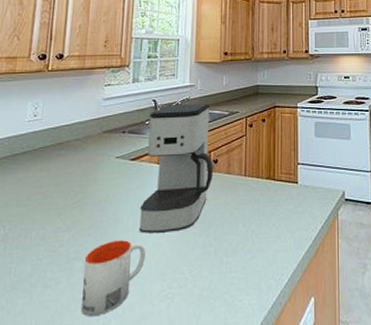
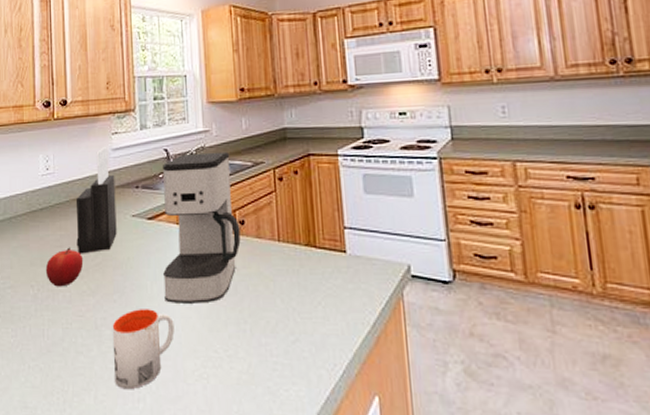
fruit: none [20,187,63,225] -> present [45,247,84,287]
knife block: none [57,97,104,194] -> present [75,147,117,254]

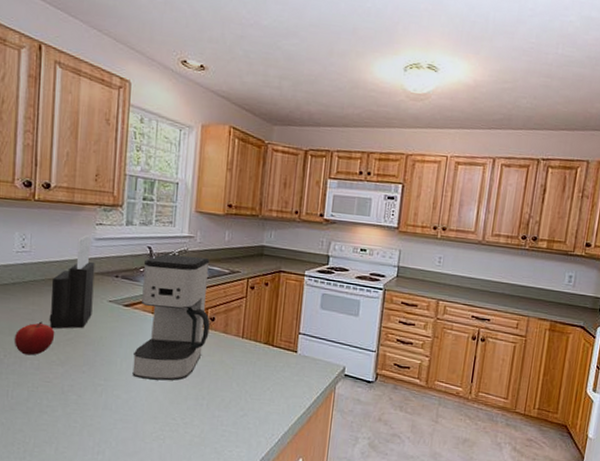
mug: present [112,309,174,390] -> none [77,380,139,445]

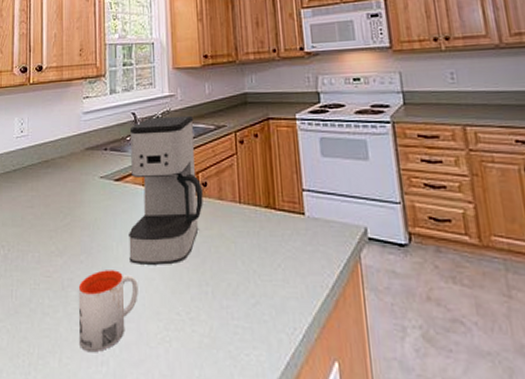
fruit: present [14,321,55,356] -> none [16,208,53,247]
knife block: present [49,235,95,329] -> none [47,111,85,215]
mug: none [77,380,139,445] -> present [78,270,138,353]

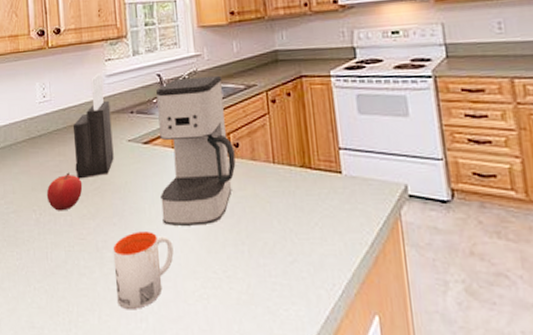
fruit: none [16,208,53,247] -> present [46,172,83,211]
knife block: none [47,111,85,215] -> present [72,74,114,179]

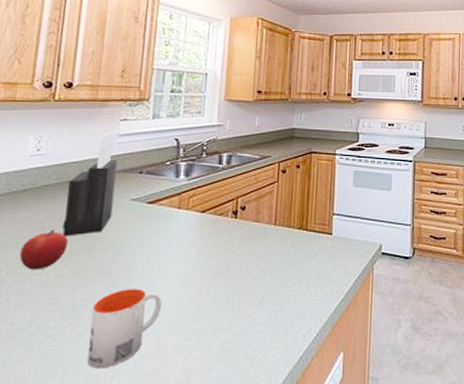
coffee maker: present [156,75,236,226] -> none [155,144,241,282]

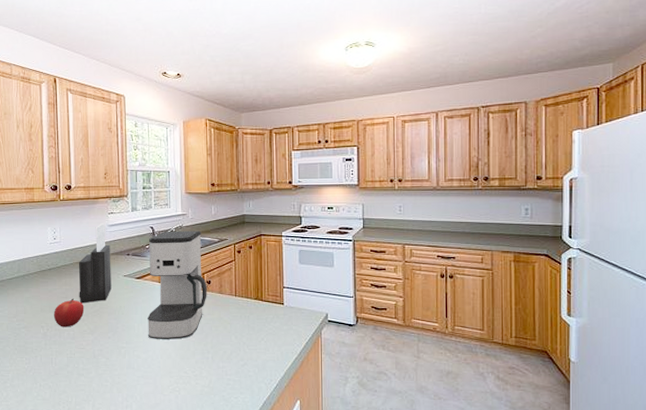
mug: present [87,289,162,369] -> none [107,343,155,400]
coffee maker: none [155,144,241,282] -> present [148,230,207,339]

